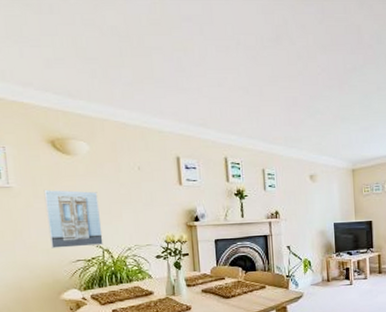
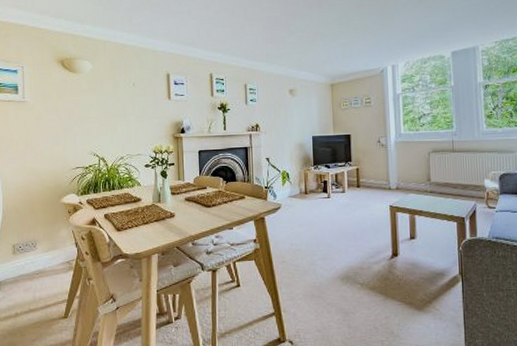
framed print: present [43,190,103,249] -> none [52,104,100,156]

